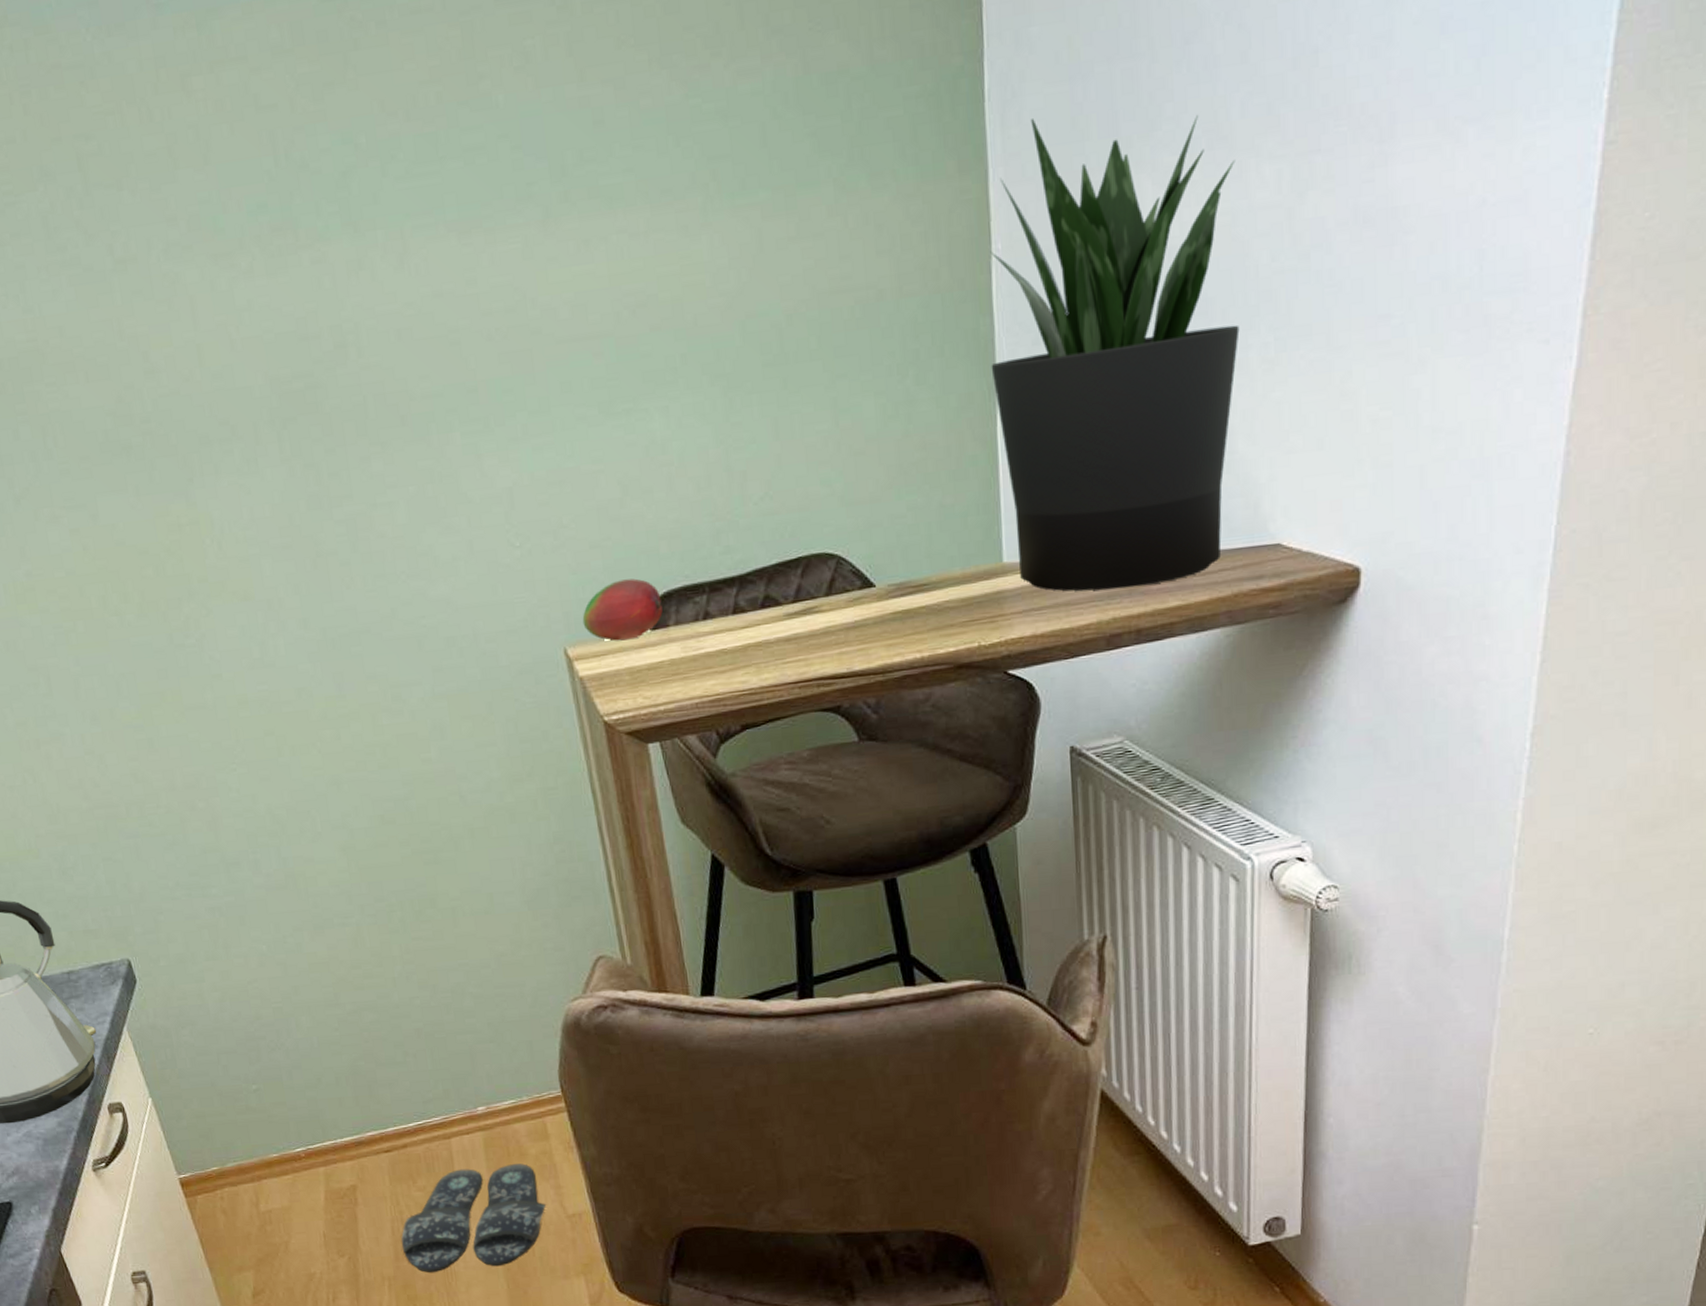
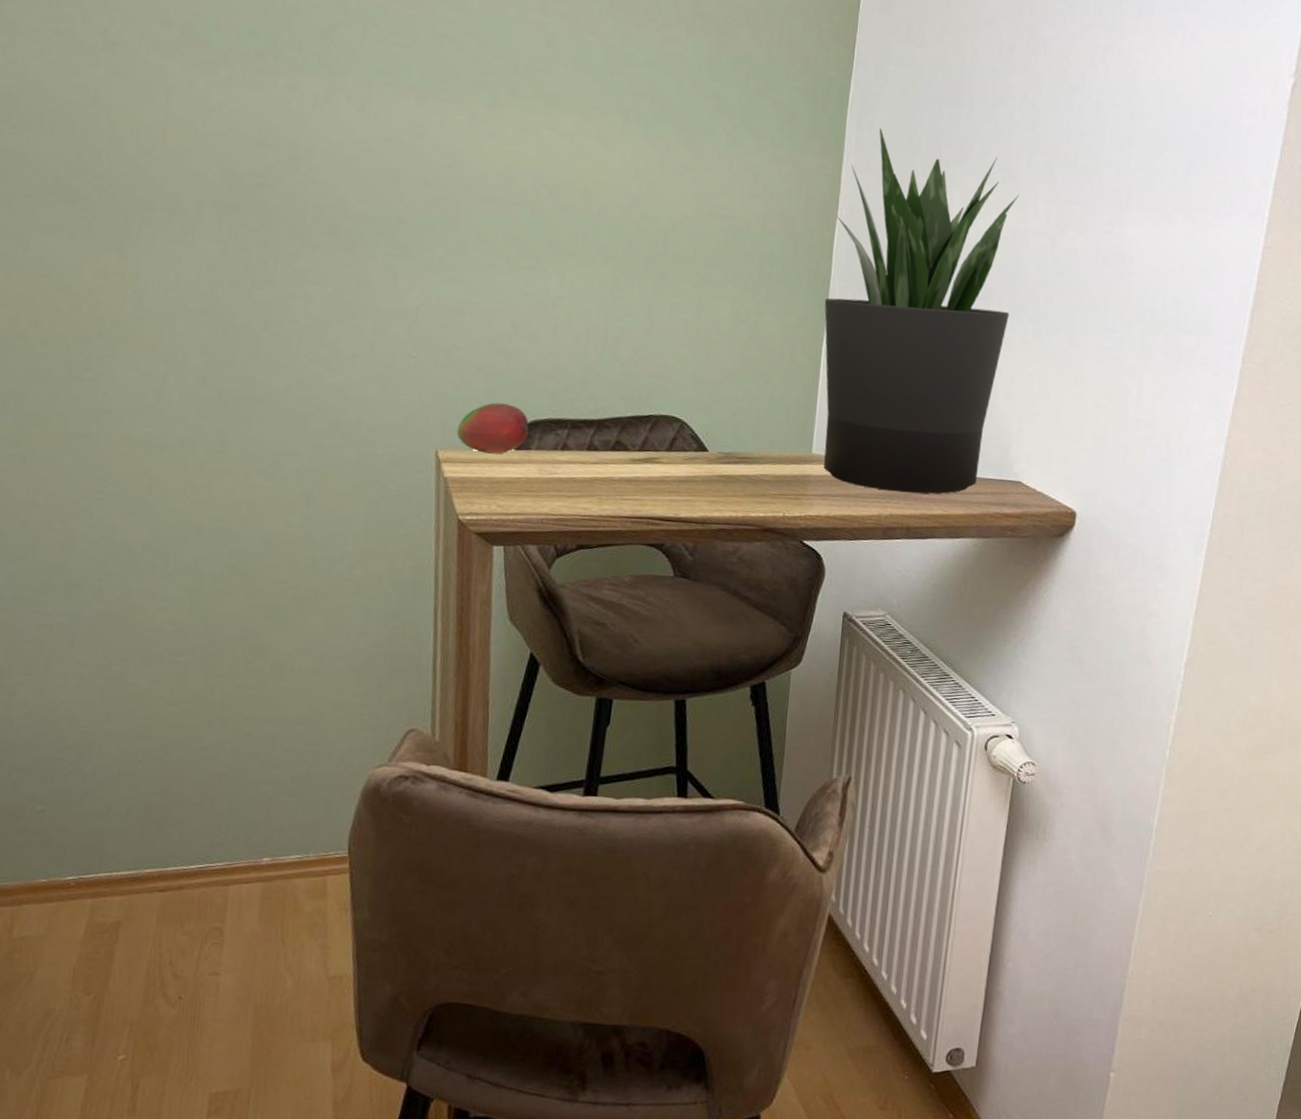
slippers: present [401,1163,547,1272] -> none [153,918,310,1021]

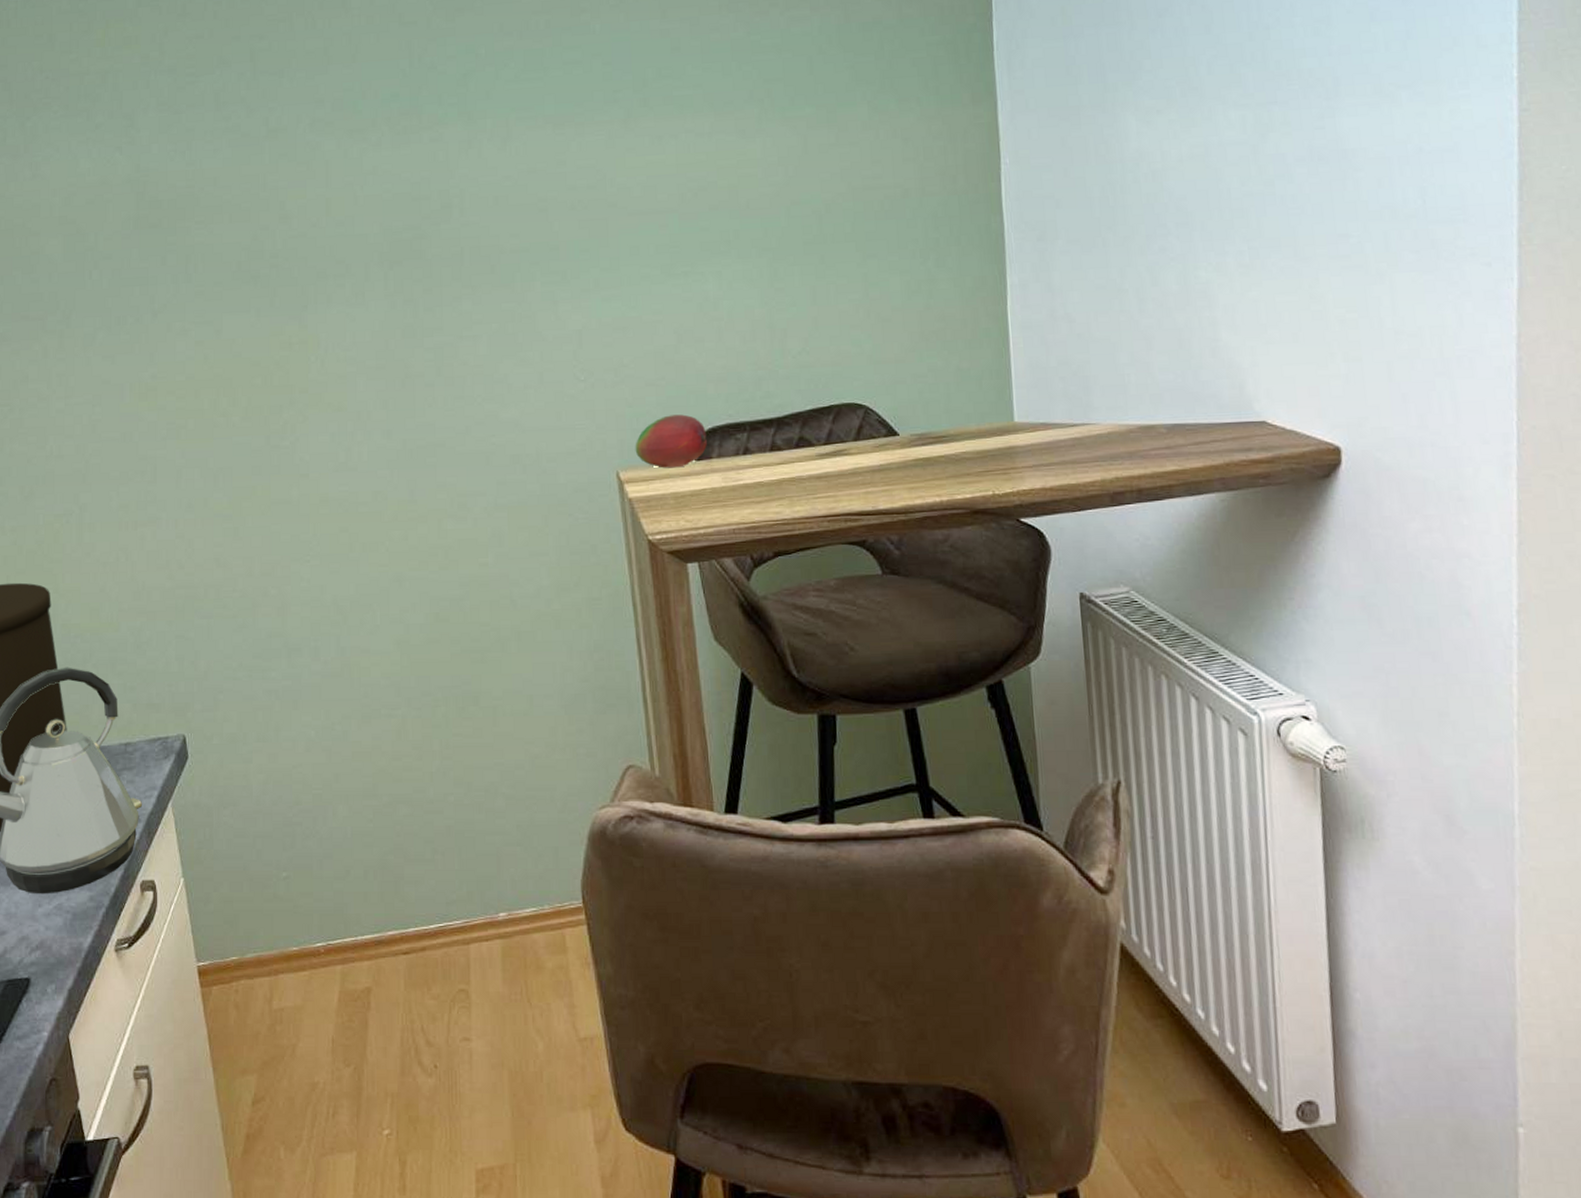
planter: present [824,128,1020,494] -> none [999,66,1217,452]

